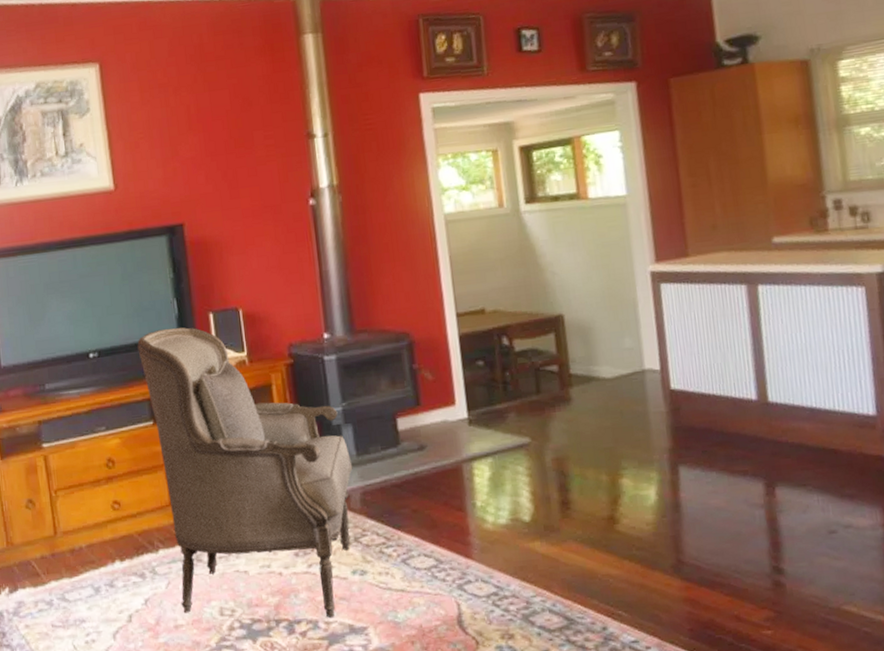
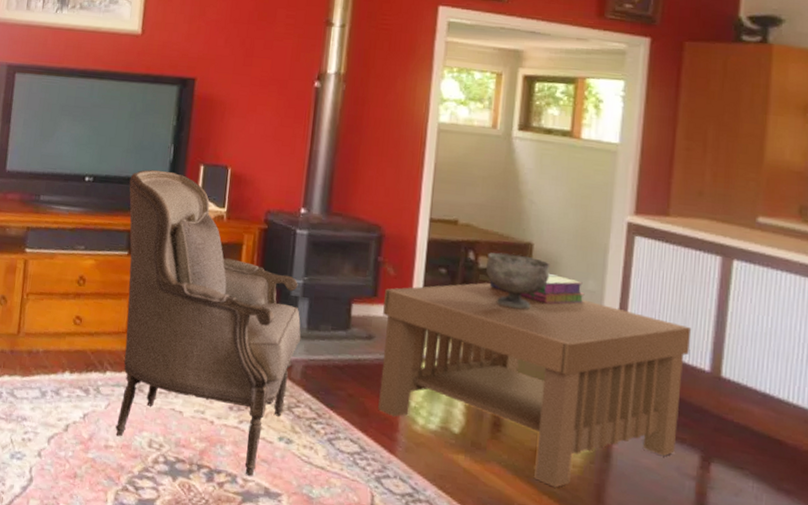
coffee table: none [427,358,739,550] -> present [378,282,692,488]
decorative bowl: none [521,328,586,385] -> present [485,252,550,309]
stack of books: none [528,340,625,372] -> present [489,273,585,305]

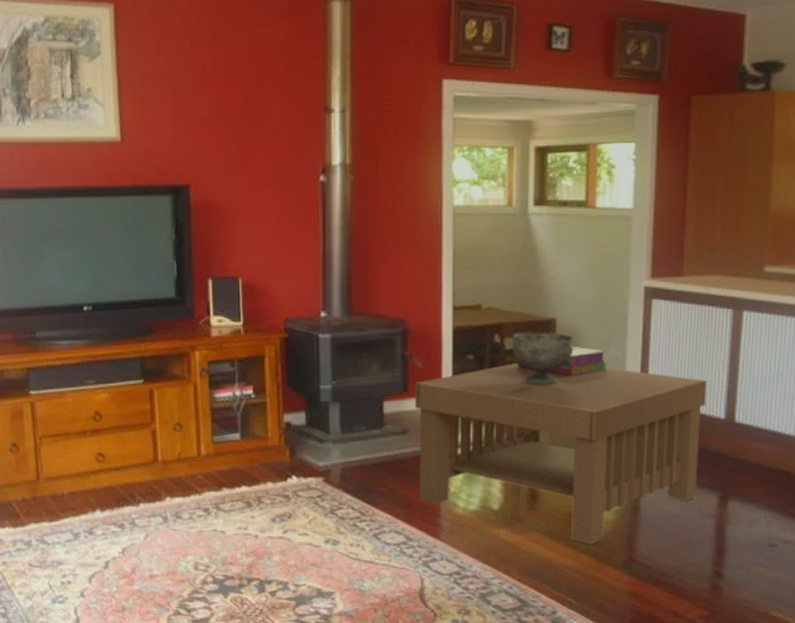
armchair: present [115,169,301,477] -> none [133,289,336,582]

